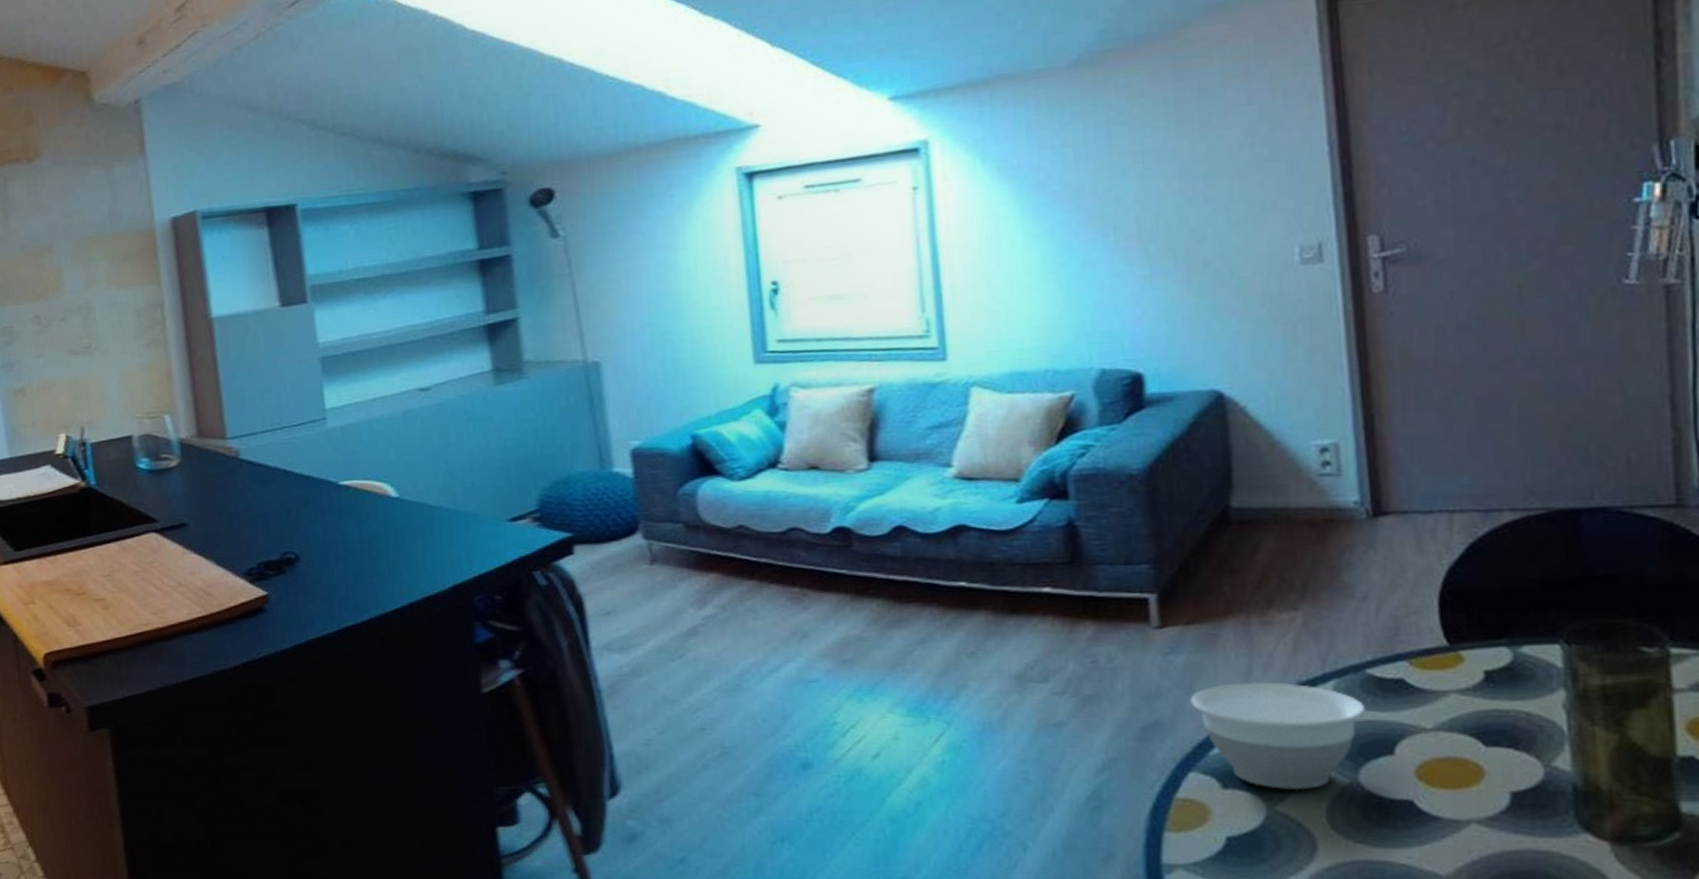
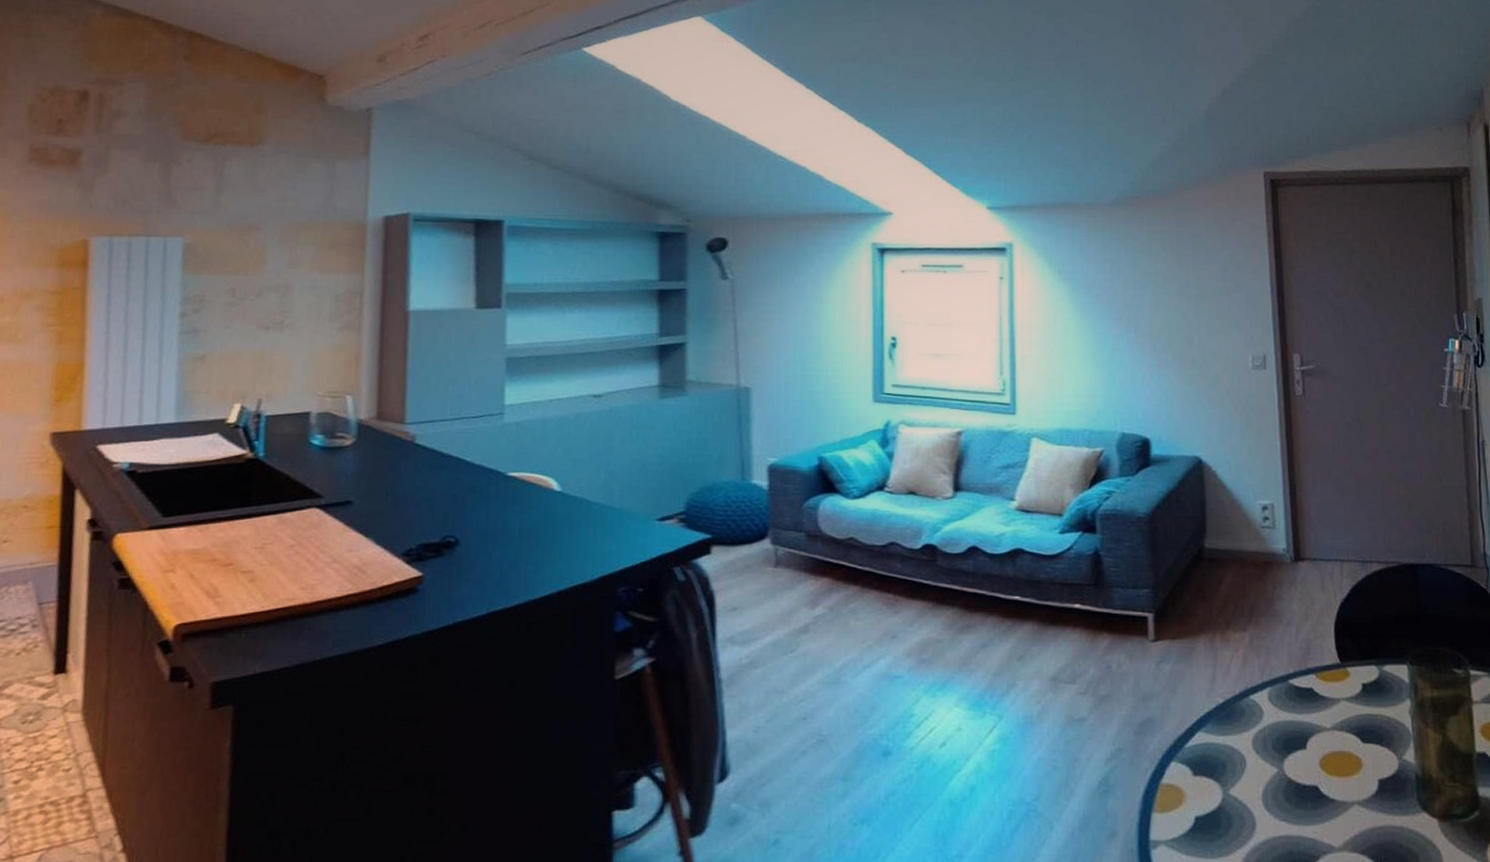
bowl: present [1190,682,1367,791] -> none [1174,688,1289,778]

